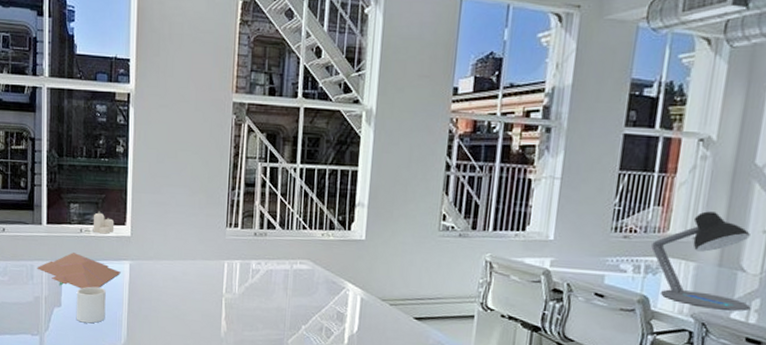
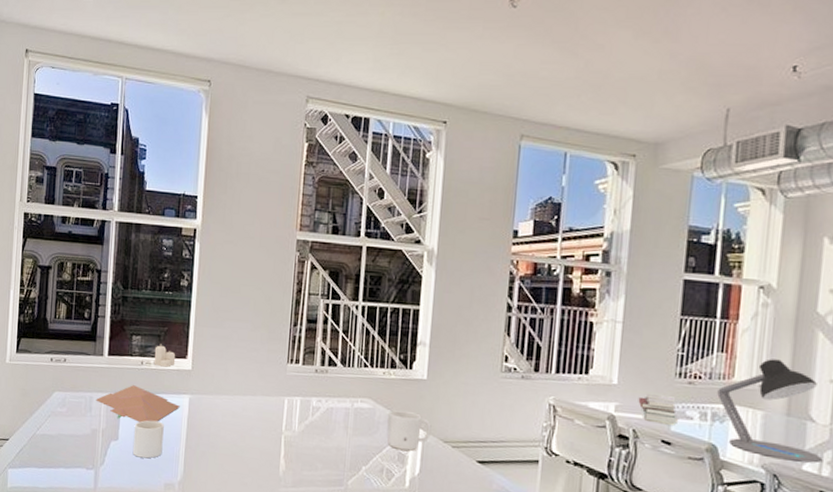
mug: none [325,270,370,310] -> present [386,409,432,451]
books: none [573,247,612,278] -> present [638,393,678,425]

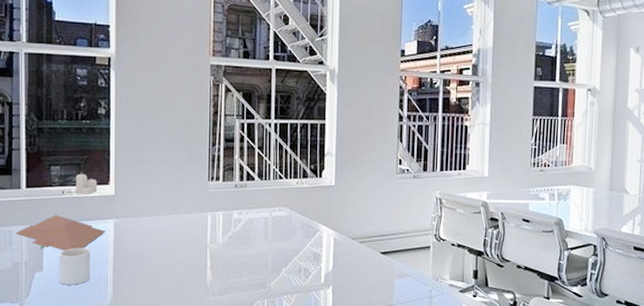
mug: present [386,409,432,451] -> none [302,214,341,250]
books: present [638,393,678,425] -> none [504,181,534,206]
desk lamp: present [717,359,823,463] -> none [561,146,635,226]

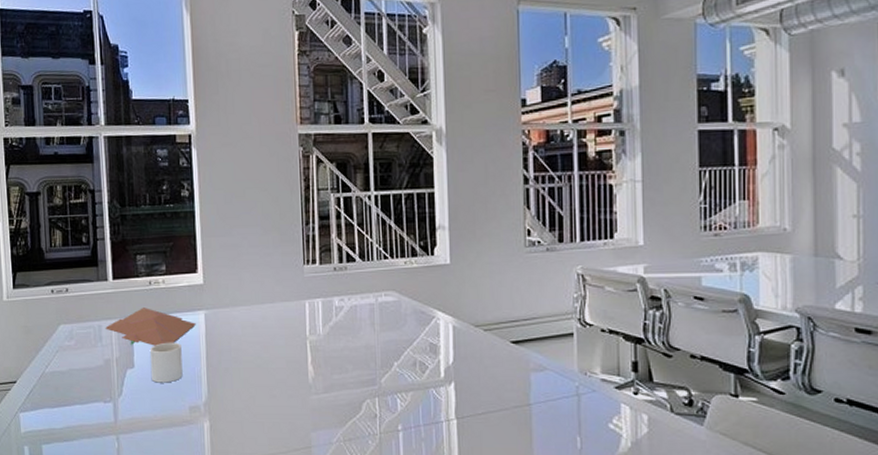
candle: present [75,172,98,195] -> none [161,260,186,285]

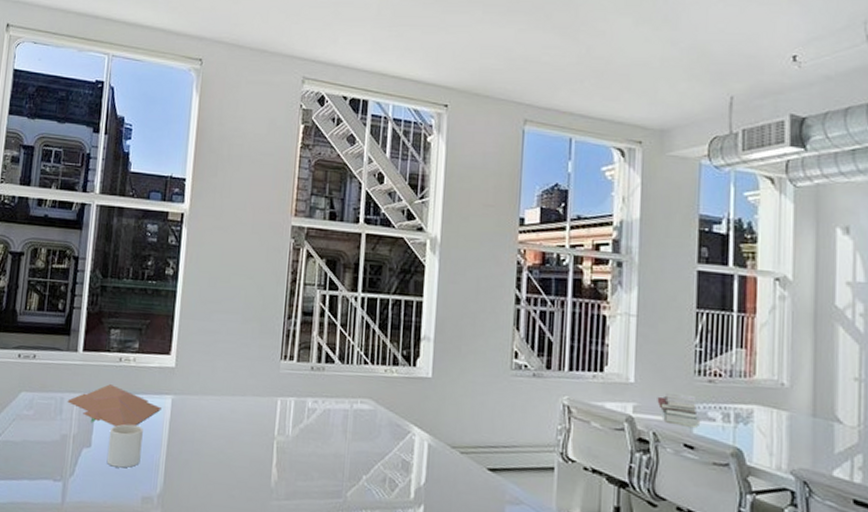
books: none [666,250,708,280] -> present [657,392,700,428]

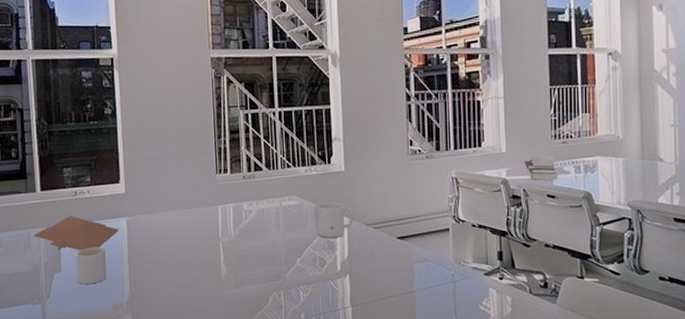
mug: none [389,411,438,457] -> present [314,201,354,238]

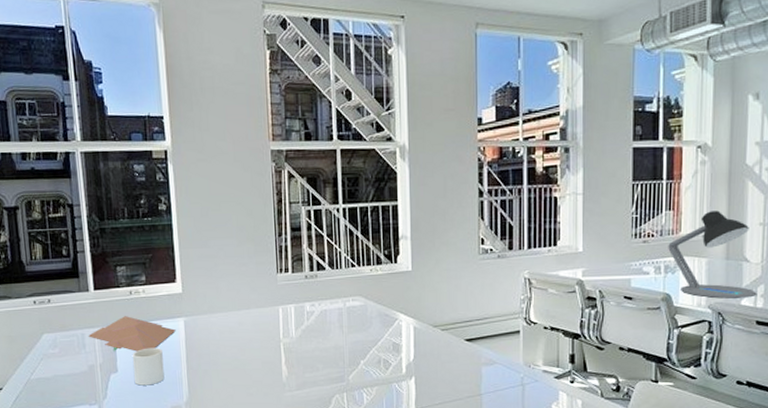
mug: present [314,201,354,238] -> none [379,302,421,340]
books: present [524,155,558,181] -> none [602,255,636,282]
desk lamp: none [586,113,673,197] -> present [668,210,757,299]

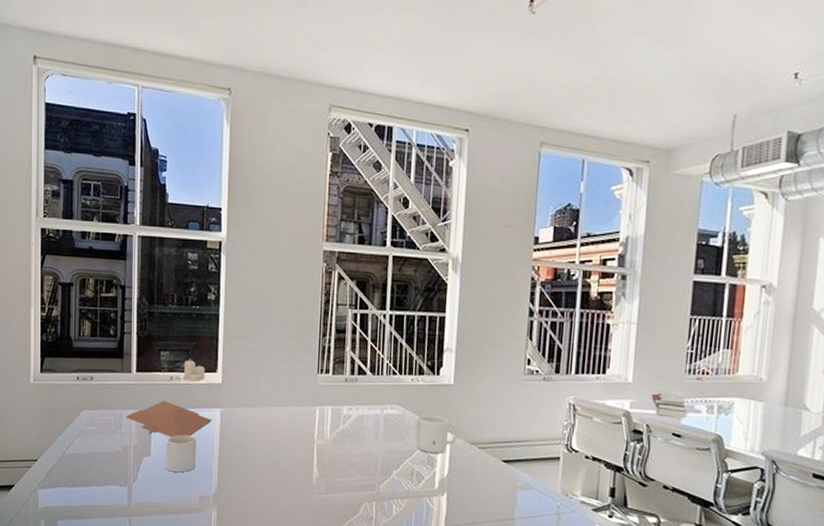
candle: none [141,271,165,294] -> present [183,358,206,382]
mug: none [379,302,421,340] -> present [416,414,459,454]
books: none [602,255,636,282] -> present [651,389,687,419]
desk lamp: present [668,210,757,299] -> none [723,353,816,449]

